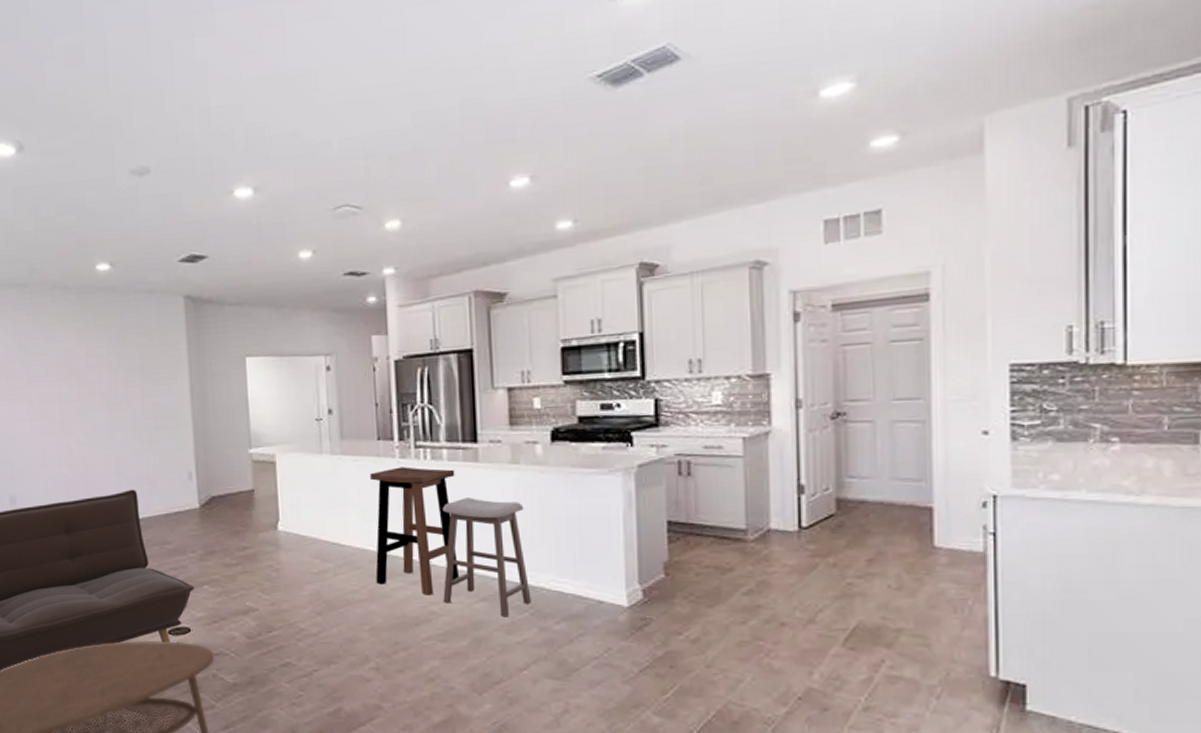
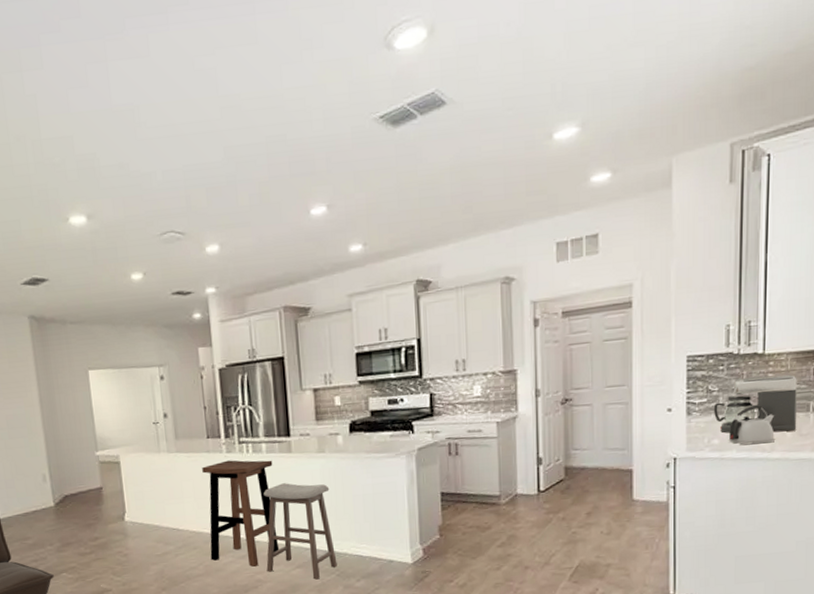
coffee maker: none [1050,393,1180,469] -> present [713,375,797,433]
kettle: none [1074,430,1145,484] -> present [728,404,775,446]

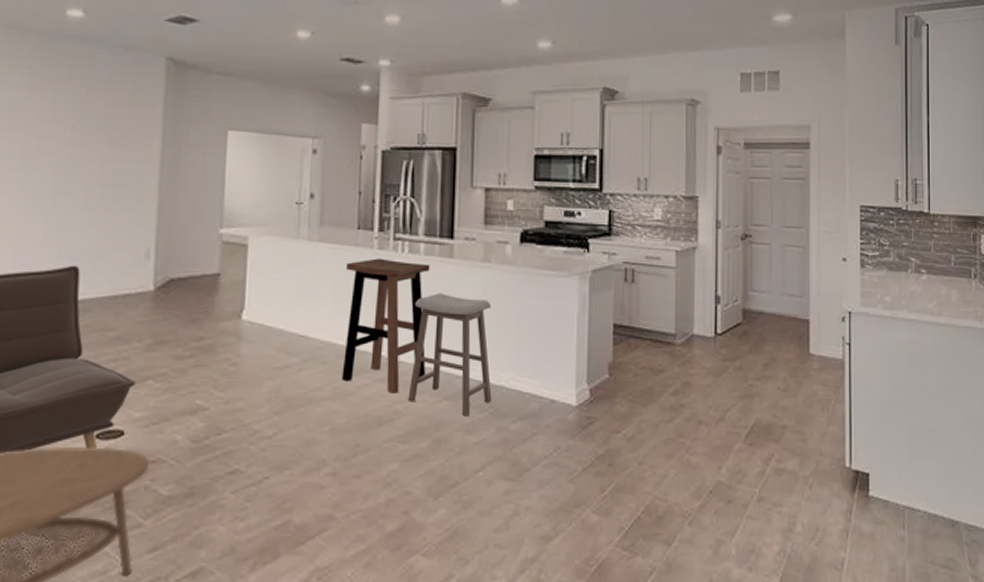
coffee maker: present [713,375,797,433] -> none [885,236,961,296]
kettle: present [728,404,775,446] -> none [899,264,941,306]

